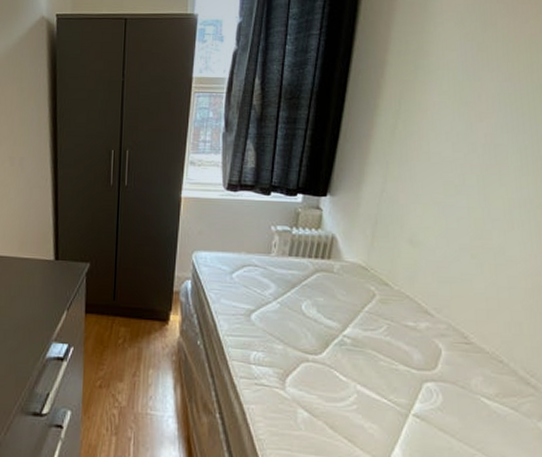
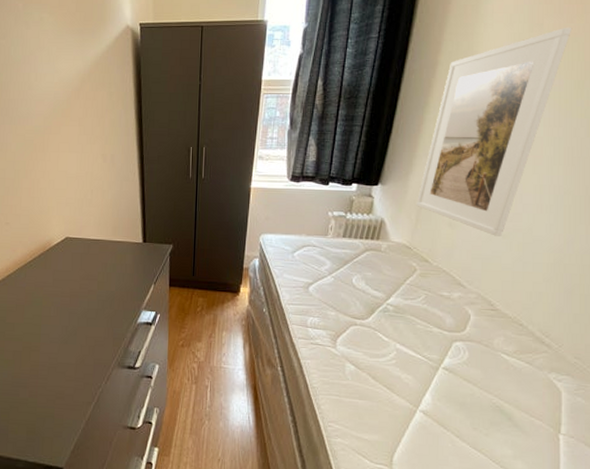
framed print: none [370,27,529,256] -> present [416,27,573,236]

